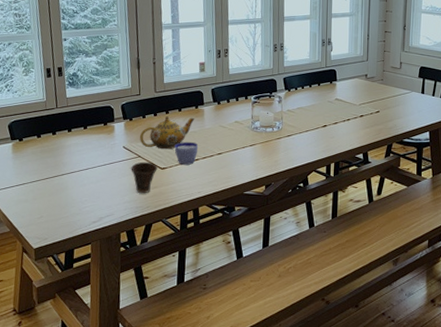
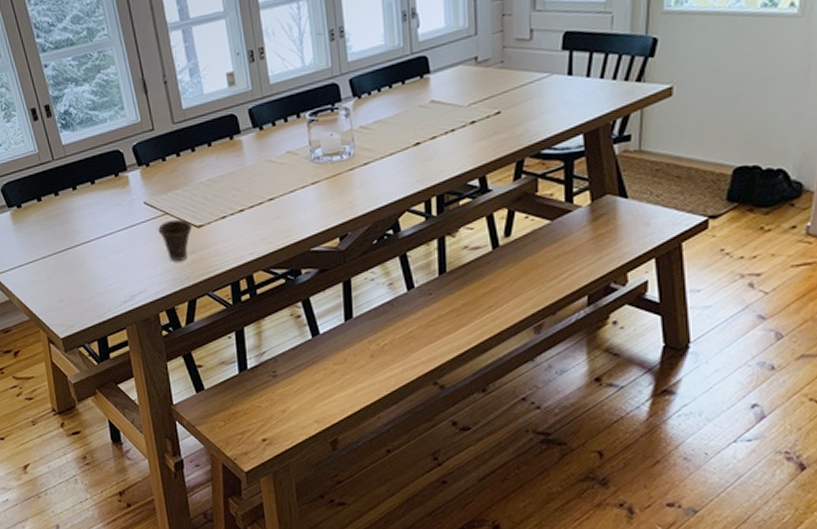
teapot: present [140,117,195,150] -> none [162,153,231,201]
cup: present [174,141,198,165] -> none [209,186,241,219]

